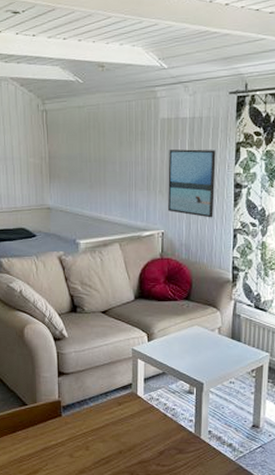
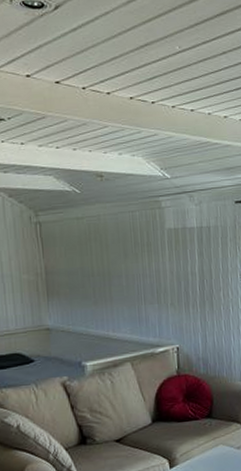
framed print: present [168,149,216,218] -> none [178,259,230,329]

